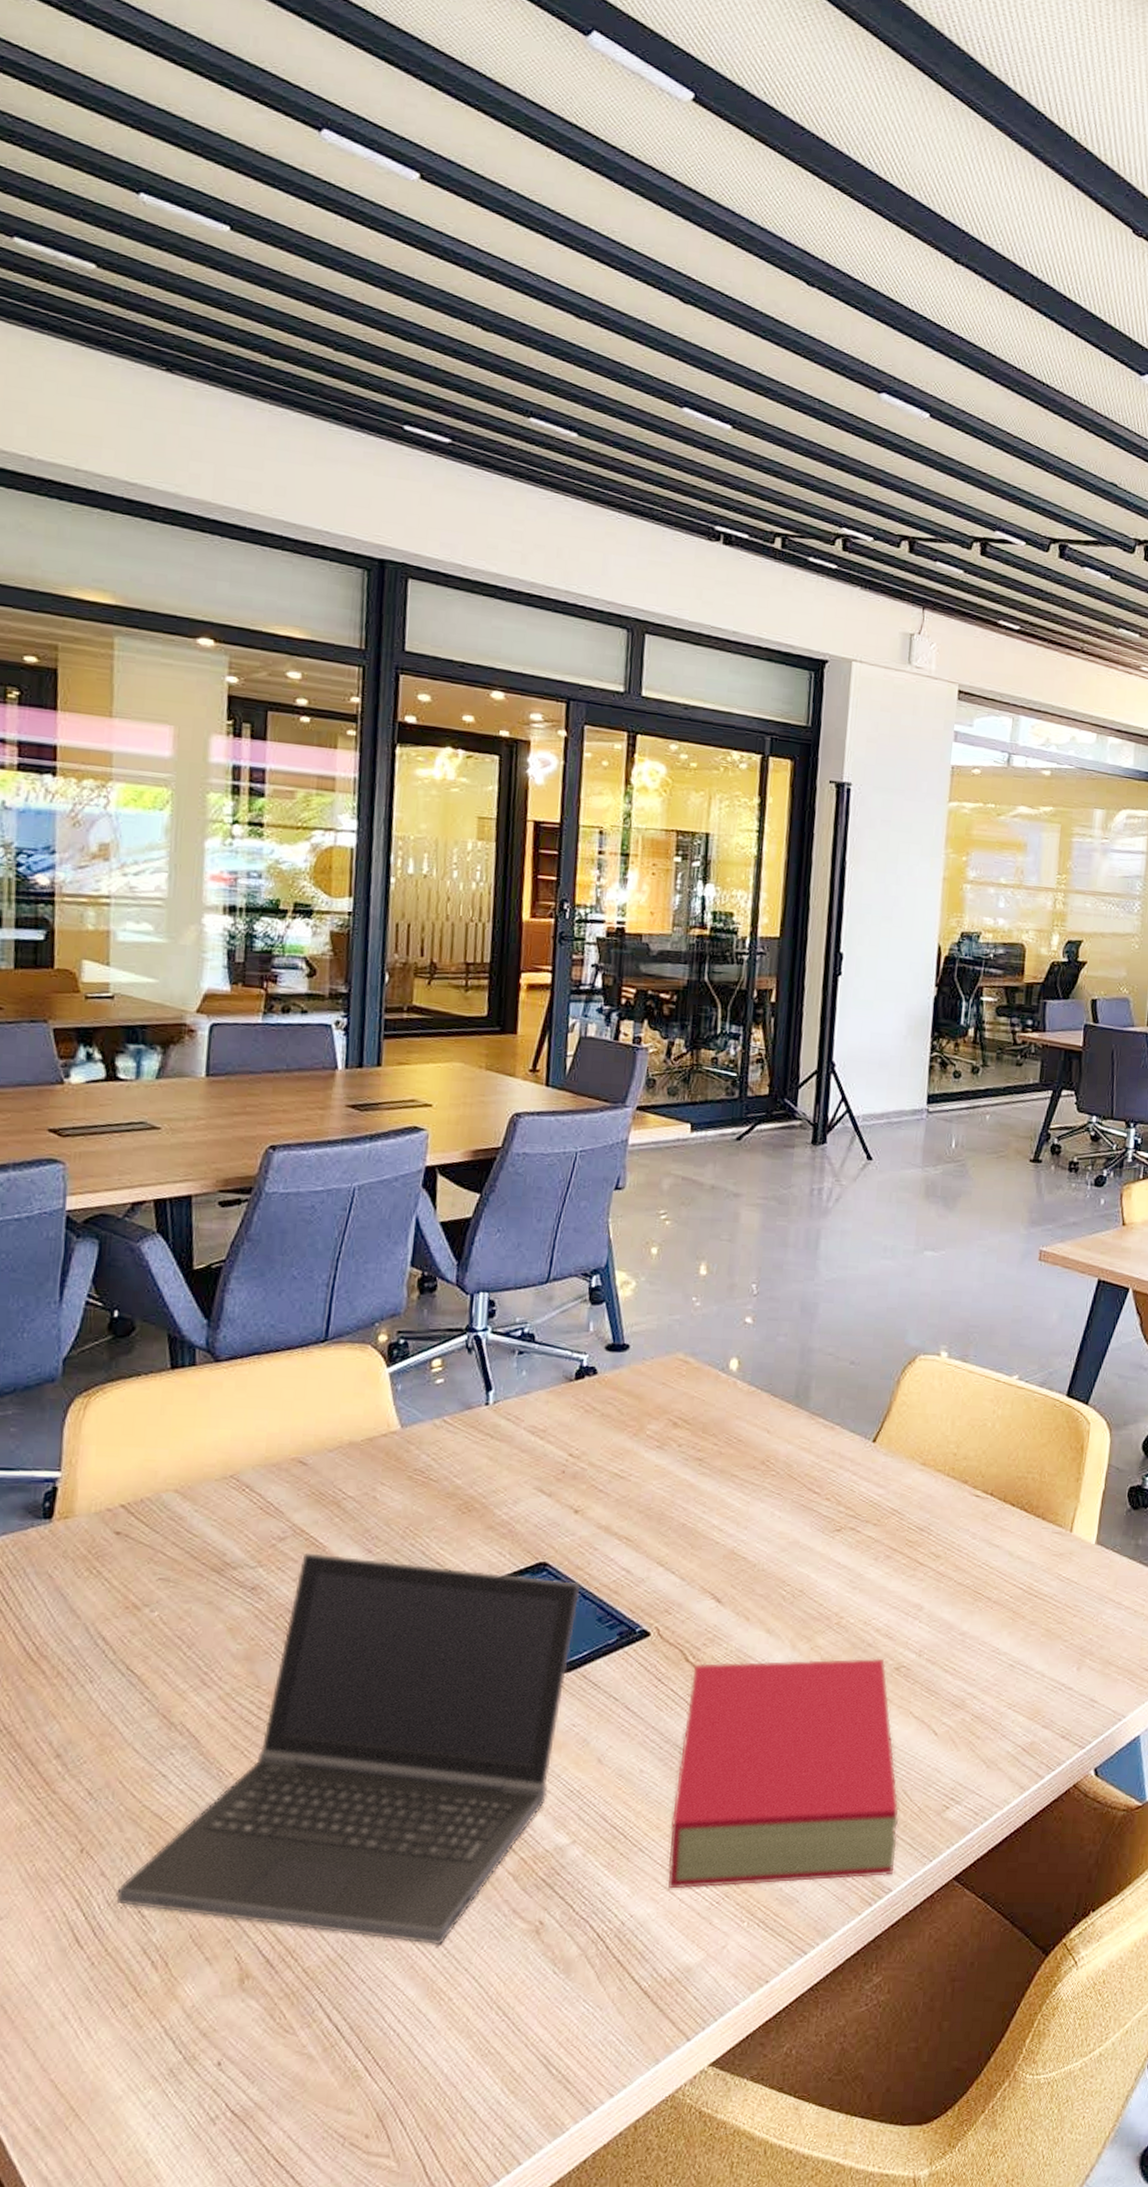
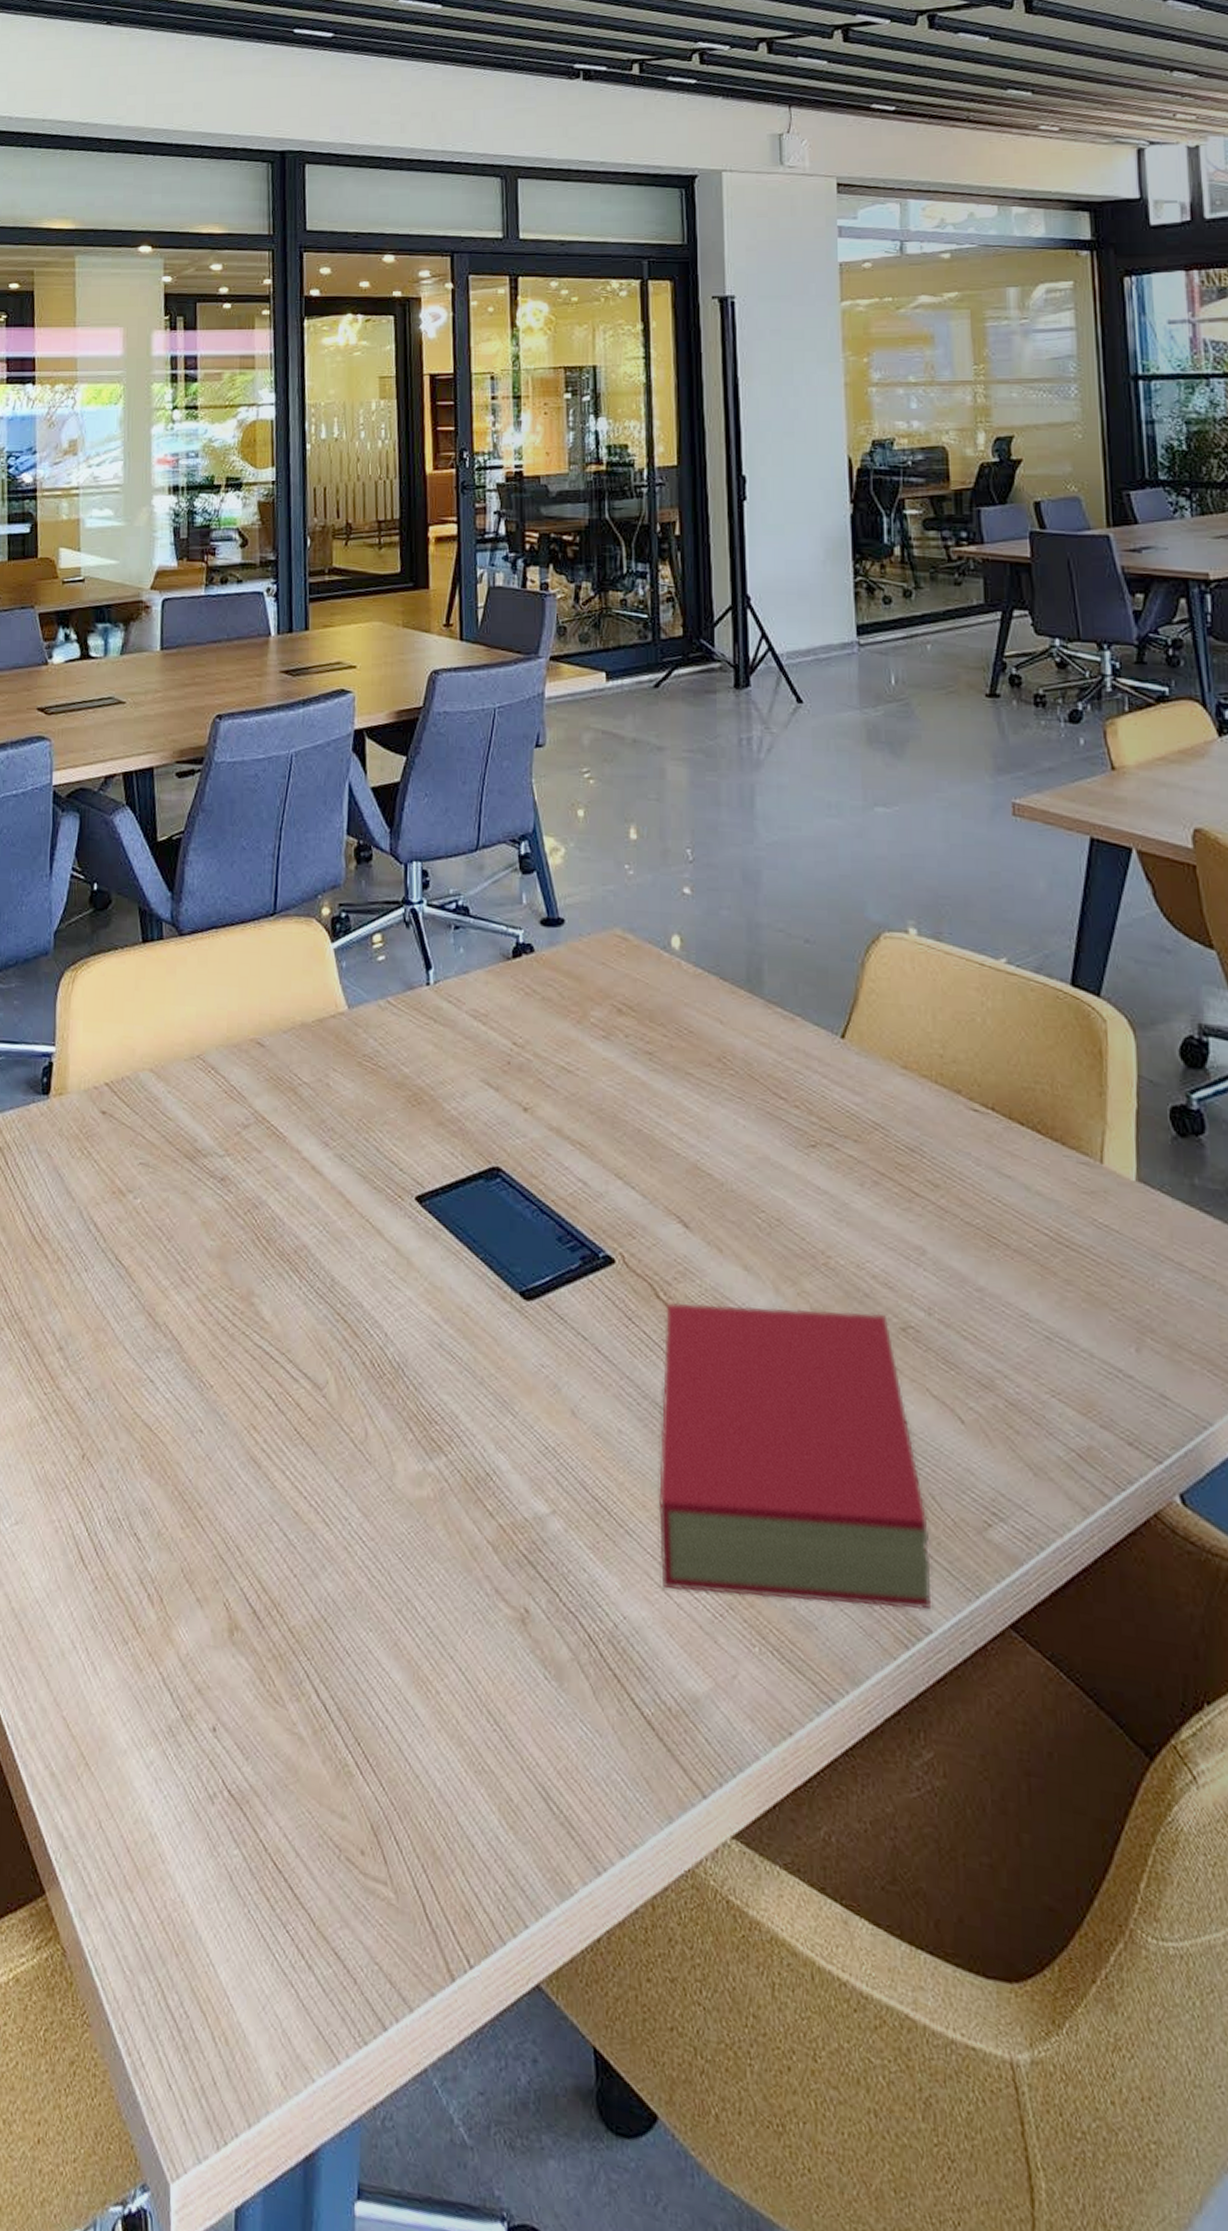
laptop computer: present [116,1553,581,1945] -> none [114,1143,537,1622]

